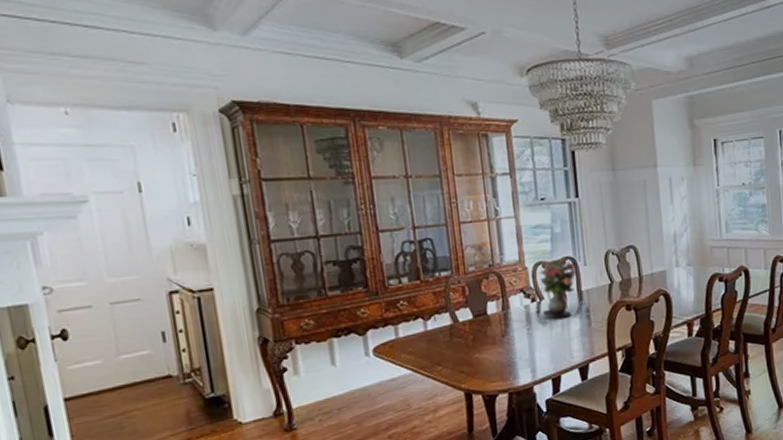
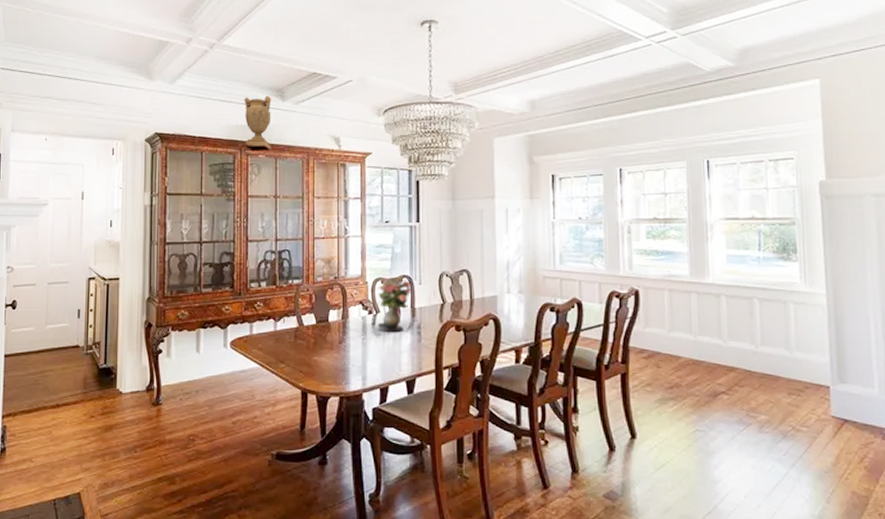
decorative urn: none [349,51,394,123] -> present [244,95,272,152]

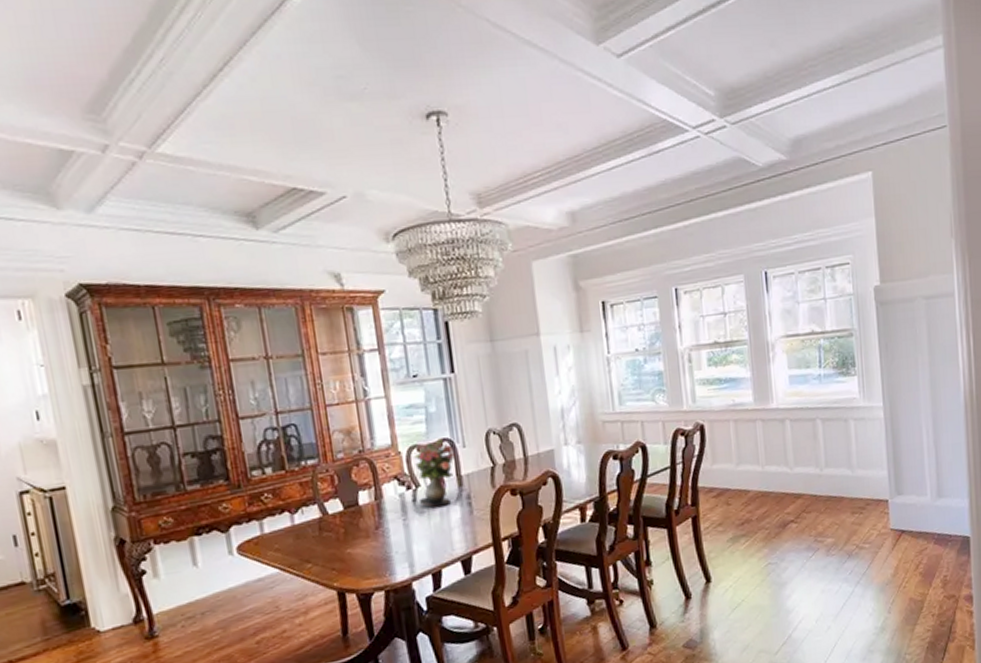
decorative urn: present [244,95,272,152] -> none [201,222,251,301]

